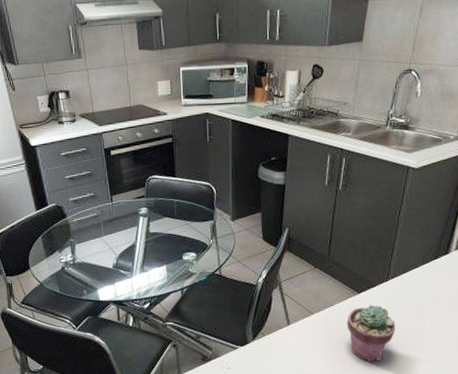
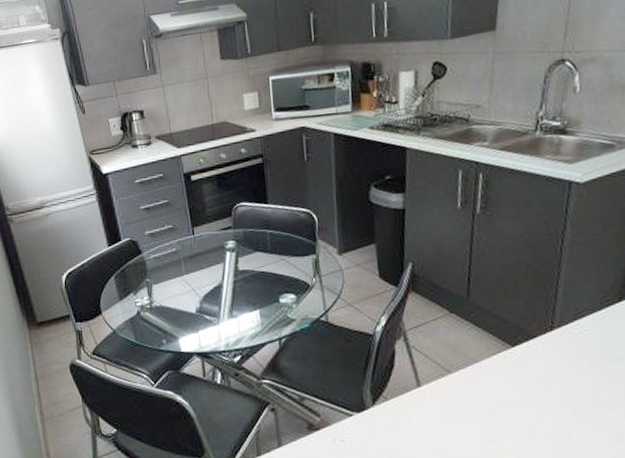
potted succulent: present [347,305,396,362] -> none [498,362,570,439]

